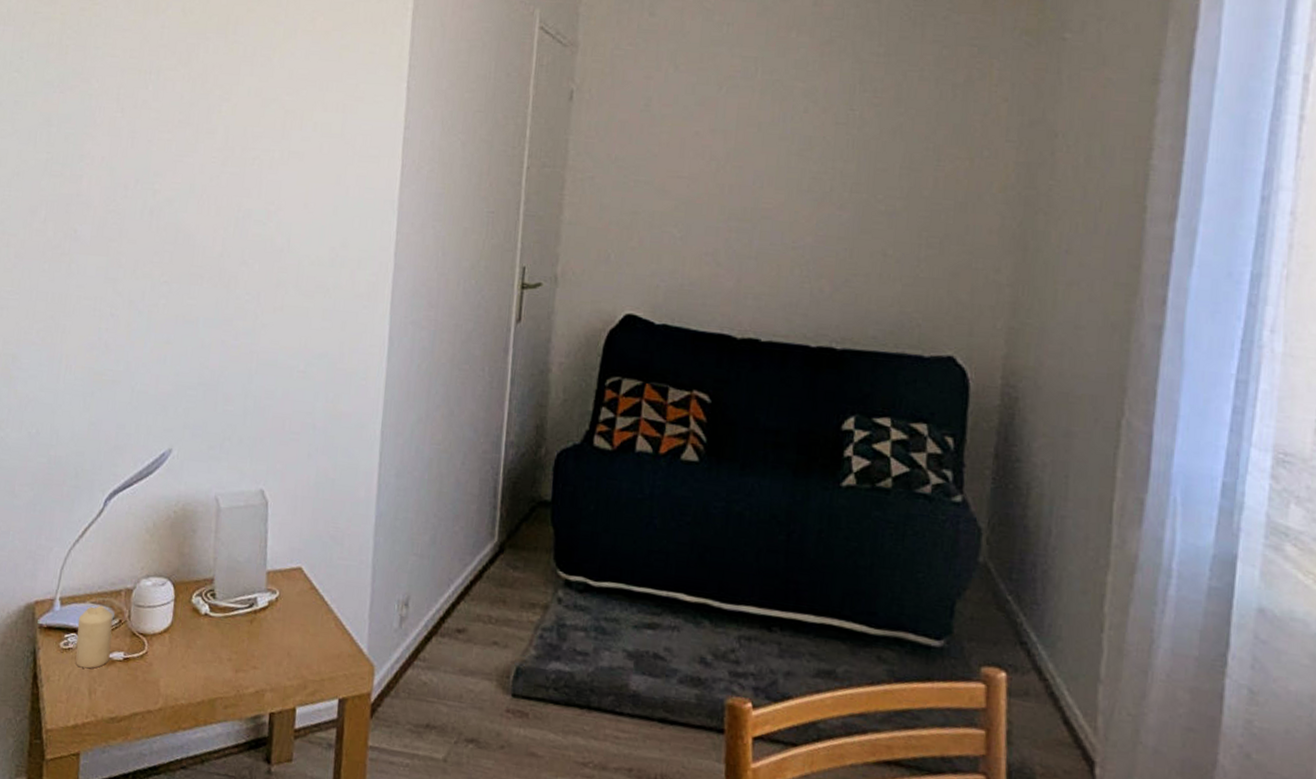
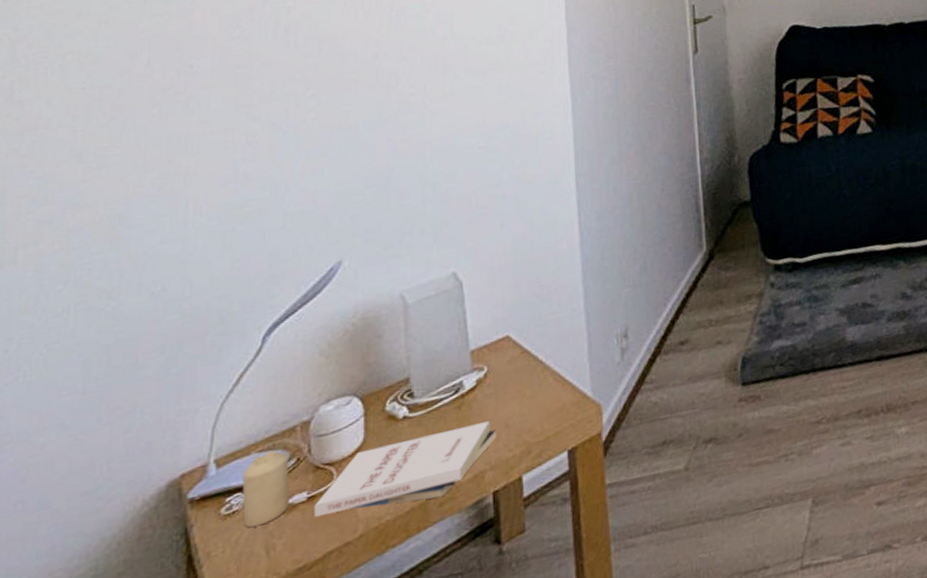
books: none [127,632,280,701] -> present [314,421,496,518]

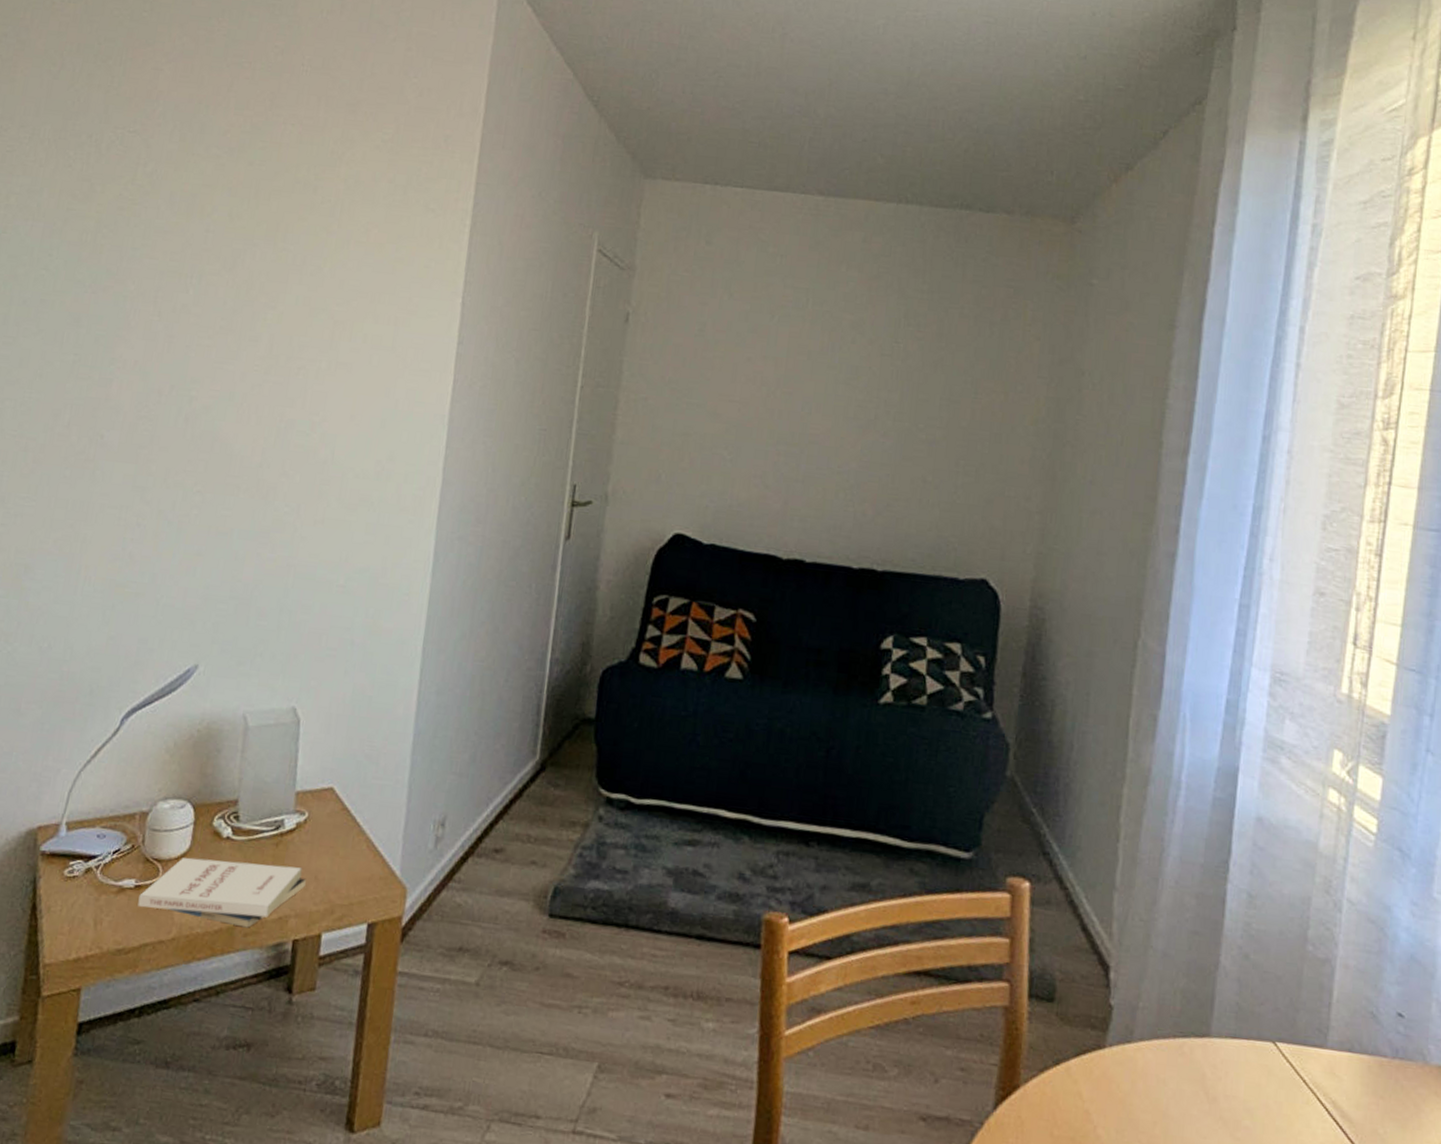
candle: present [242,450,289,528] -> none [80,829,125,898]

